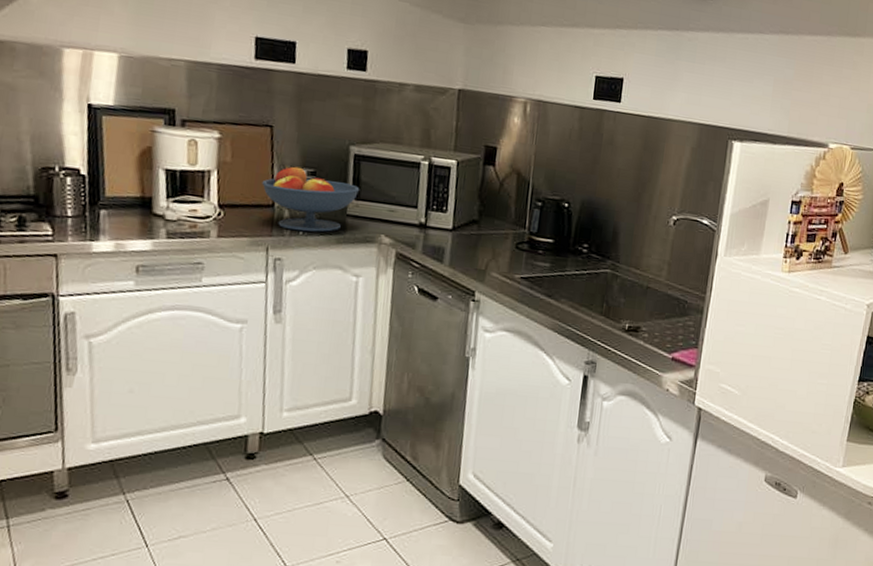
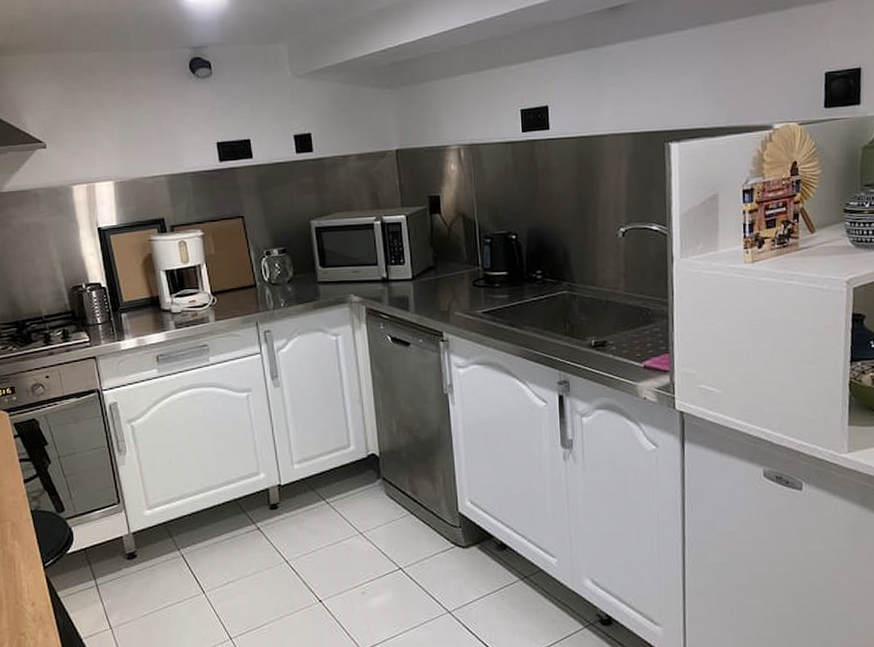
fruit bowl: present [262,165,360,232] -> none [243,247,326,304]

